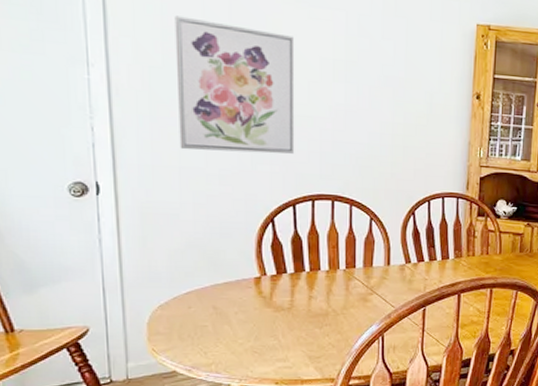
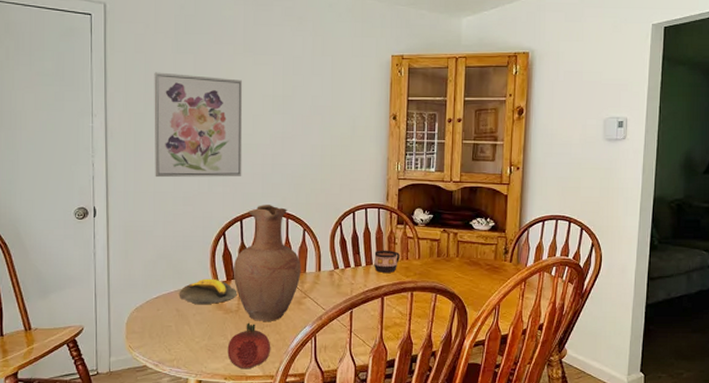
banana: none [216,271,290,301] -> present [179,278,238,304]
fruit: none [278,321,331,373] -> present [227,322,271,369]
vase: none [284,188,367,320] -> present [233,205,301,321]
cup: none [451,243,479,268] -> present [374,250,400,273]

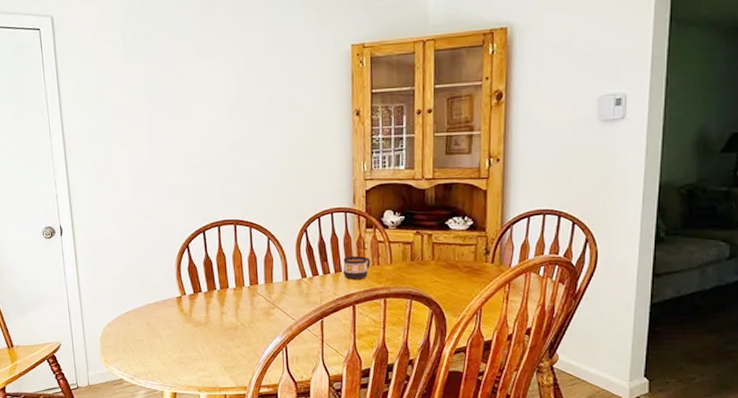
wall art: present [154,72,243,178] -> none [106,83,202,193]
banana: present [179,278,238,304] -> none [148,292,205,318]
fruit: present [227,322,271,369] -> none [199,335,243,381]
vase: present [233,205,301,321] -> none [199,214,268,333]

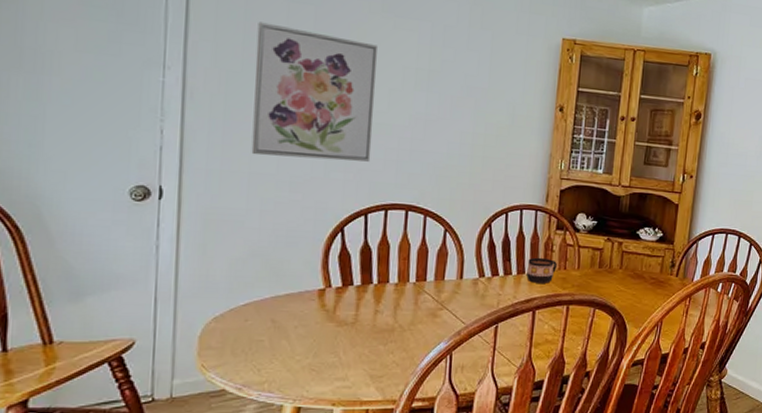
wall art: none [106,83,202,193] -> present [251,21,377,162]

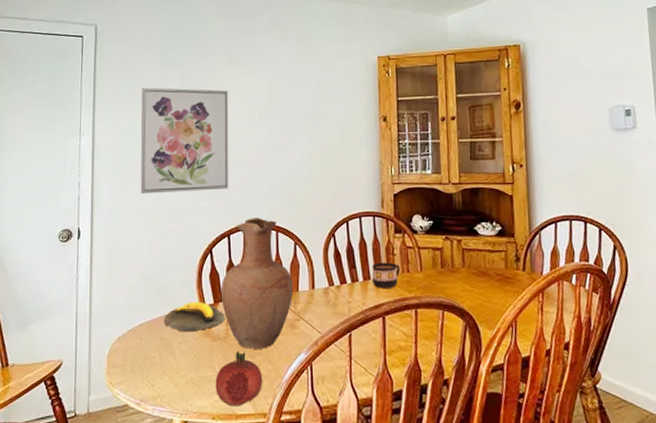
banana: none [276,283,356,314] -> present [163,301,226,331]
fruit: none [337,337,395,393] -> present [215,351,263,407]
vase: none [351,197,439,336] -> present [220,218,294,349]

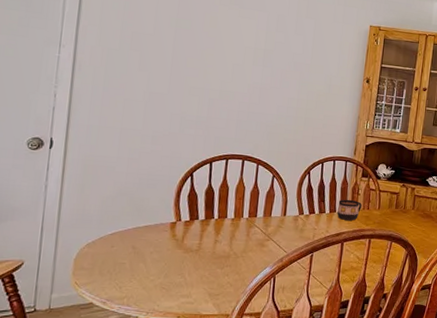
wall art: present [140,87,229,194] -> none [123,11,225,121]
banana: present [163,301,226,331] -> none [136,217,200,243]
fruit: present [215,351,263,407] -> none [183,262,230,308]
vase: present [220,218,294,349] -> none [197,149,267,262]

